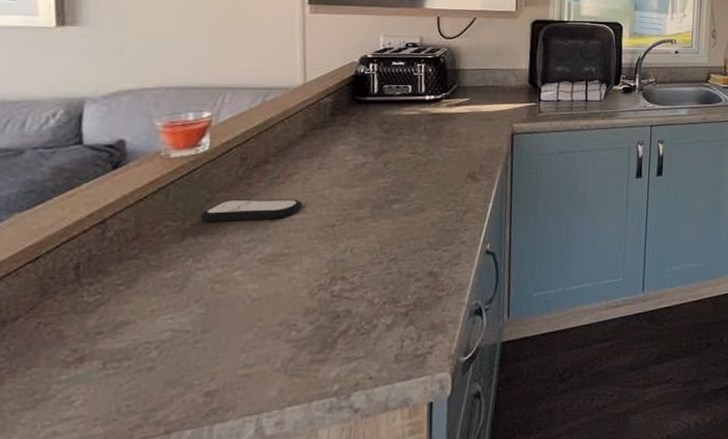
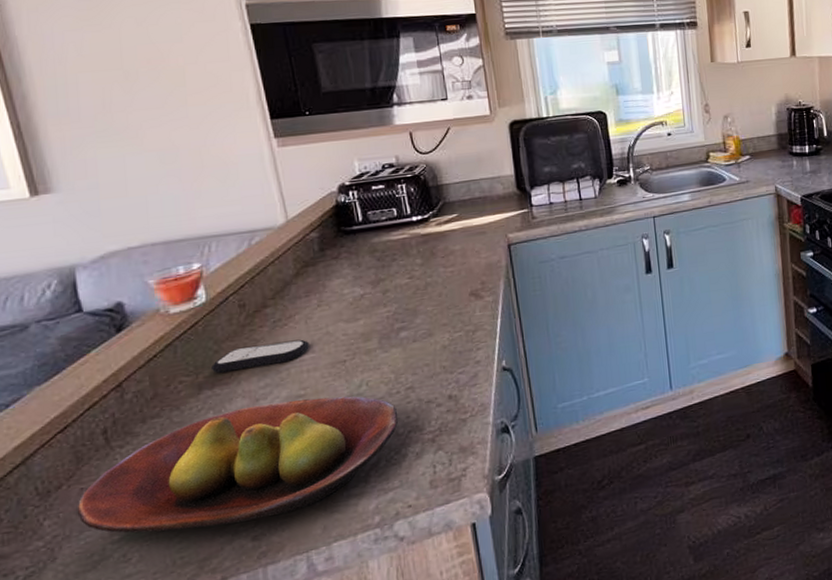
fruit bowl: none [28,258,377,377] -> present [76,396,398,533]

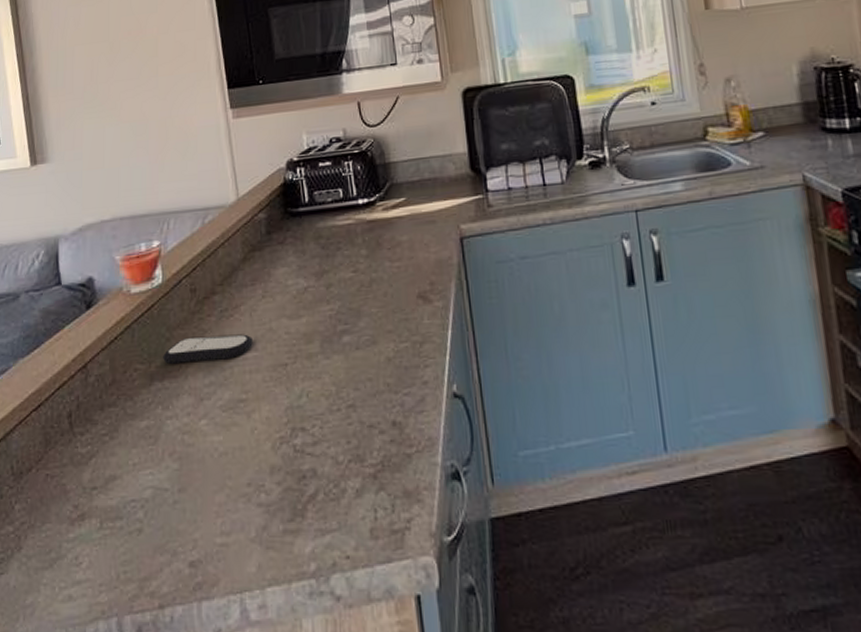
fruit bowl: present [76,396,398,533] -> none [41,404,338,541]

